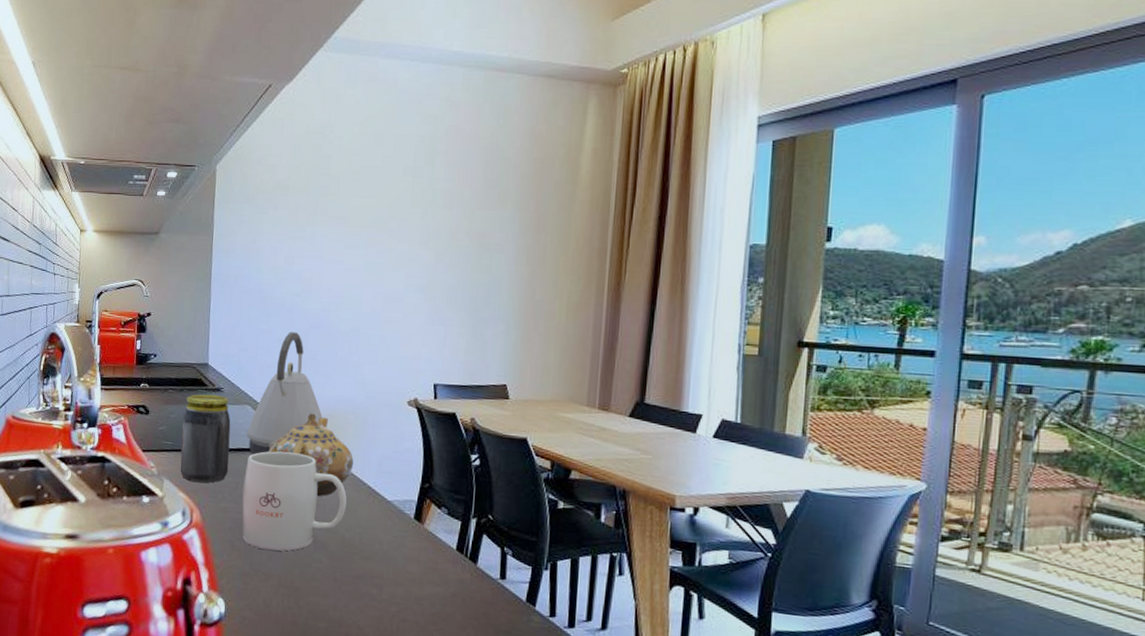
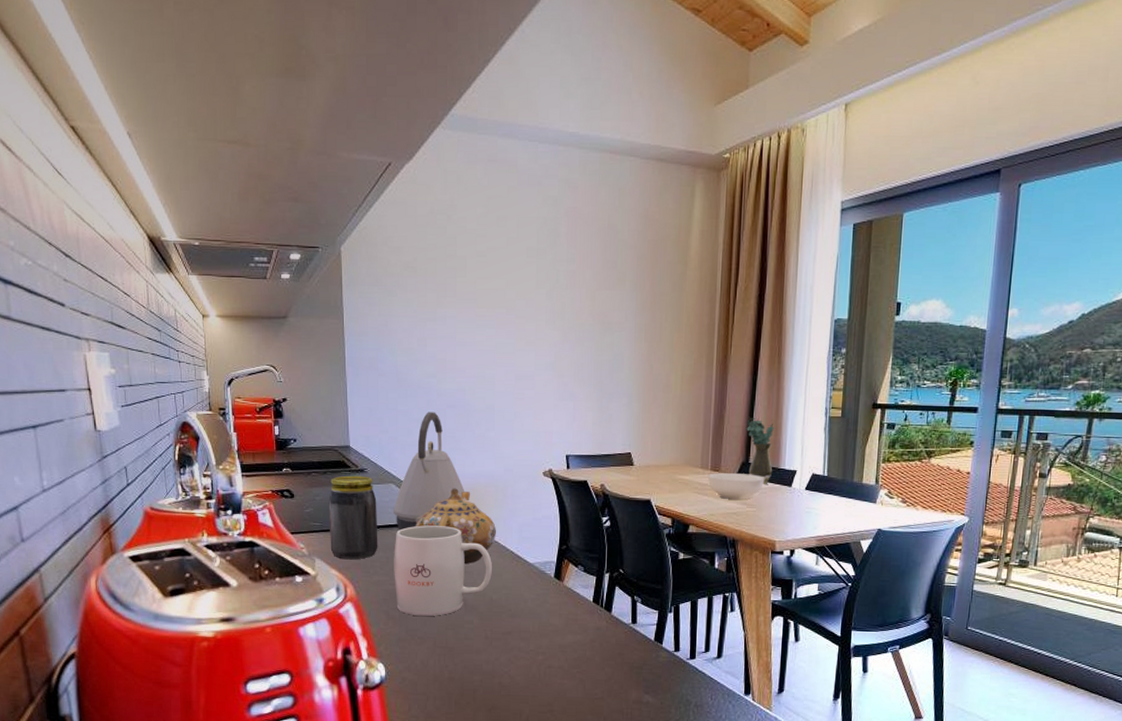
bowl: none [594,412,664,445] -> present [707,473,765,500]
vase: none [642,349,675,429] -> present [746,415,774,484]

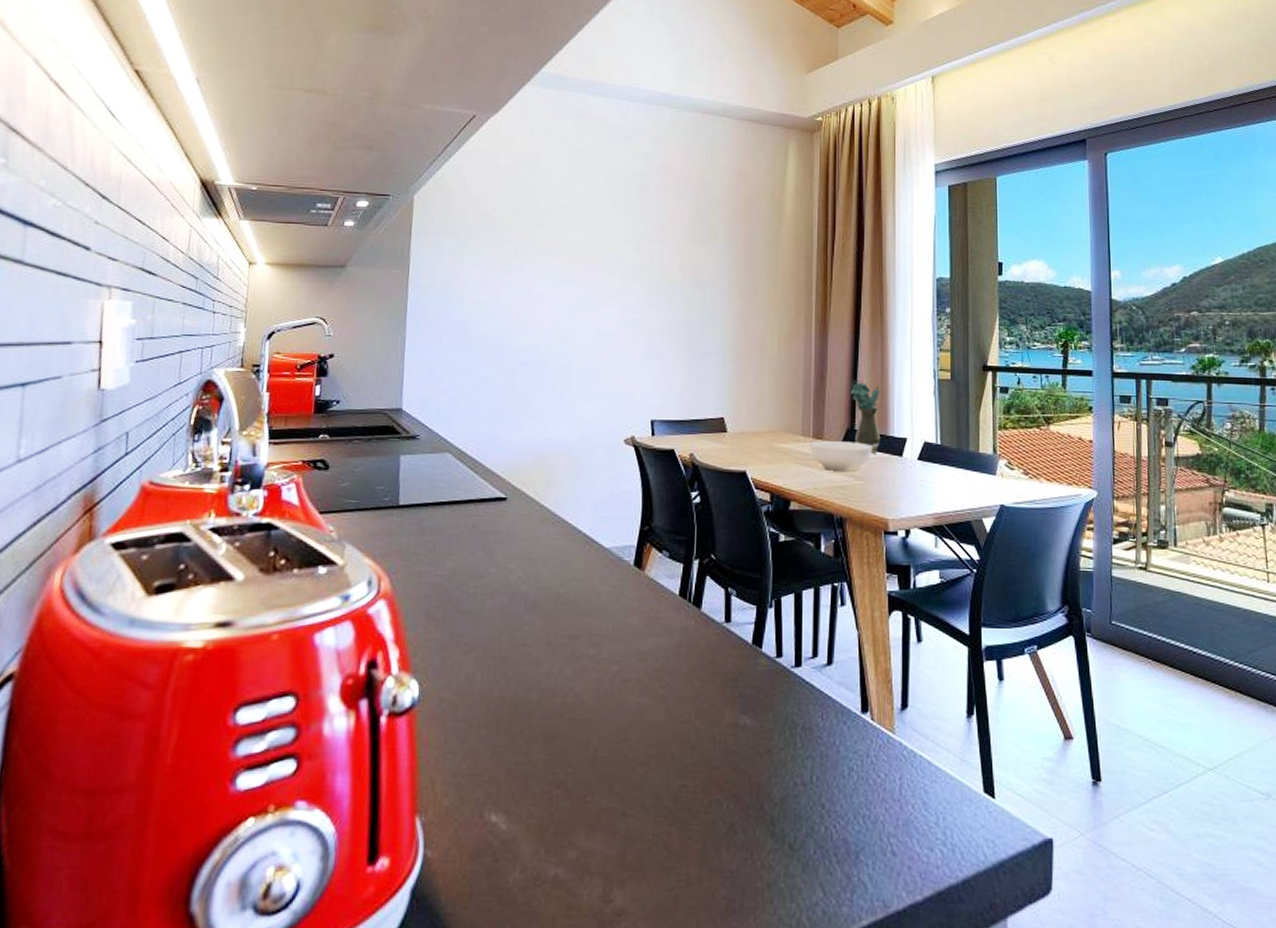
jar: present [328,475,378,560] -> none [365,443,428,545]
kettle: present [393,412,465,531] -> none [446,370,533,509]
mug: present [394,525,493,617] -> none [440,502,561,617]
teapot: present [415,488,497,565] -> none [471,458,568,550]

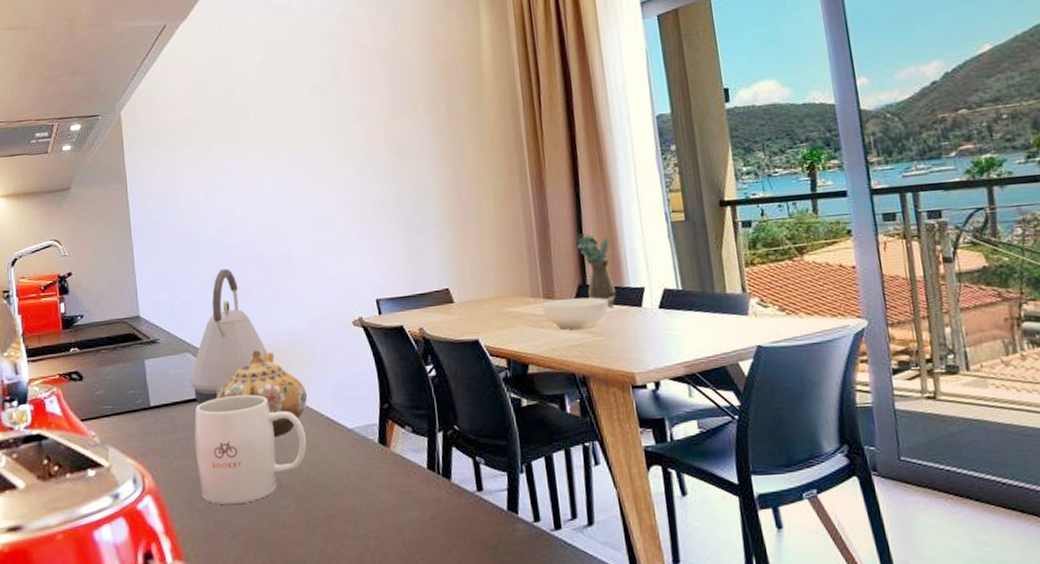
mug: none [440,502,561,617] -> present [194,394,308,505]
kettle: none [446,370,533,509] -> present [191,268,268,405]
teapot: none [471,458,568,550] -> present [215,350,308,438]

